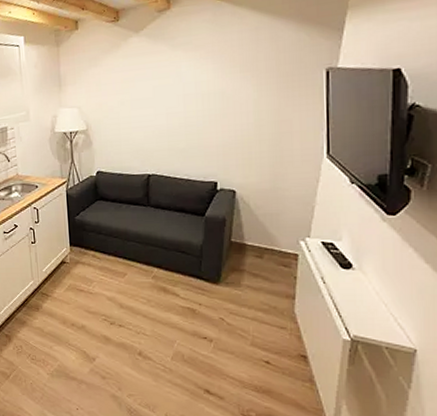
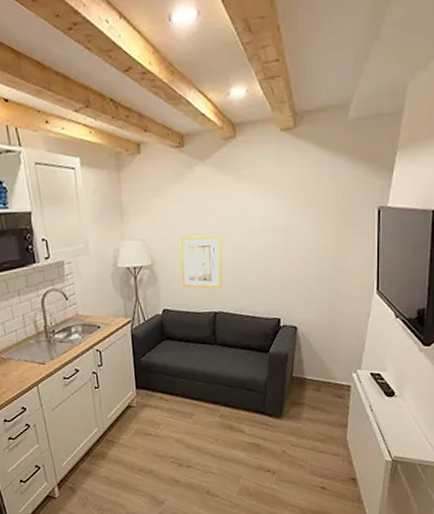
wall art: none [113,101,157,153] -> present [179,235,223,289]

